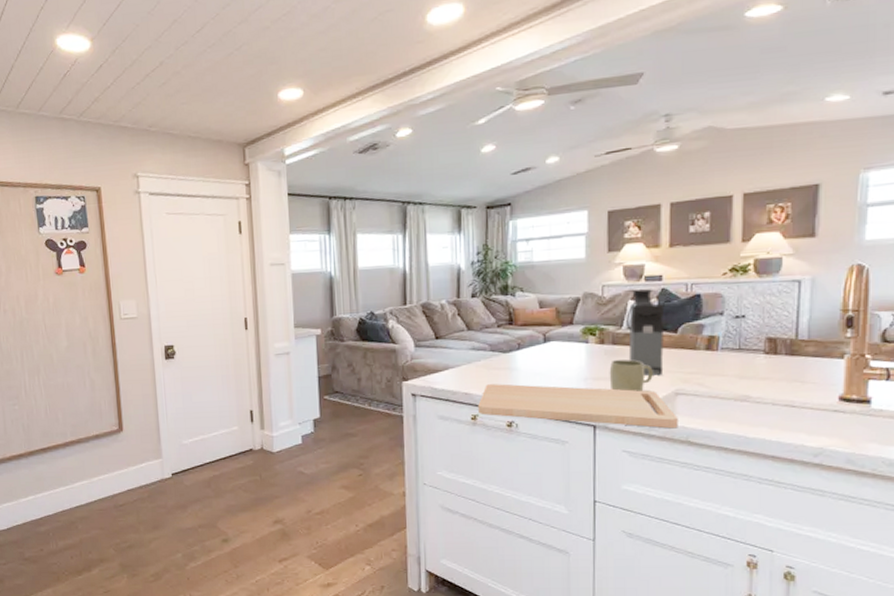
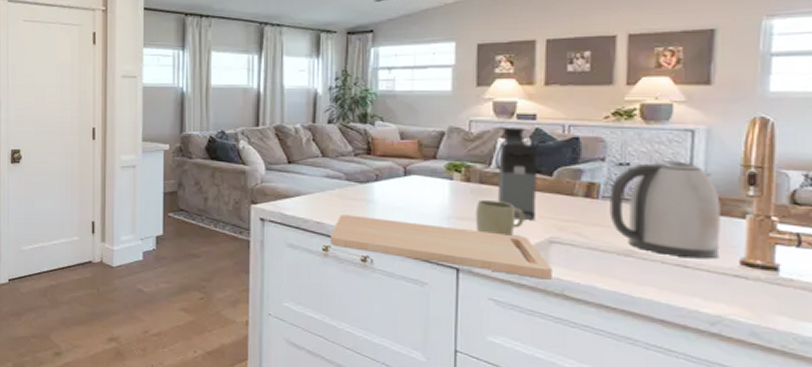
kettle: none [728,310,823,399] -> present [610,160,720,259]

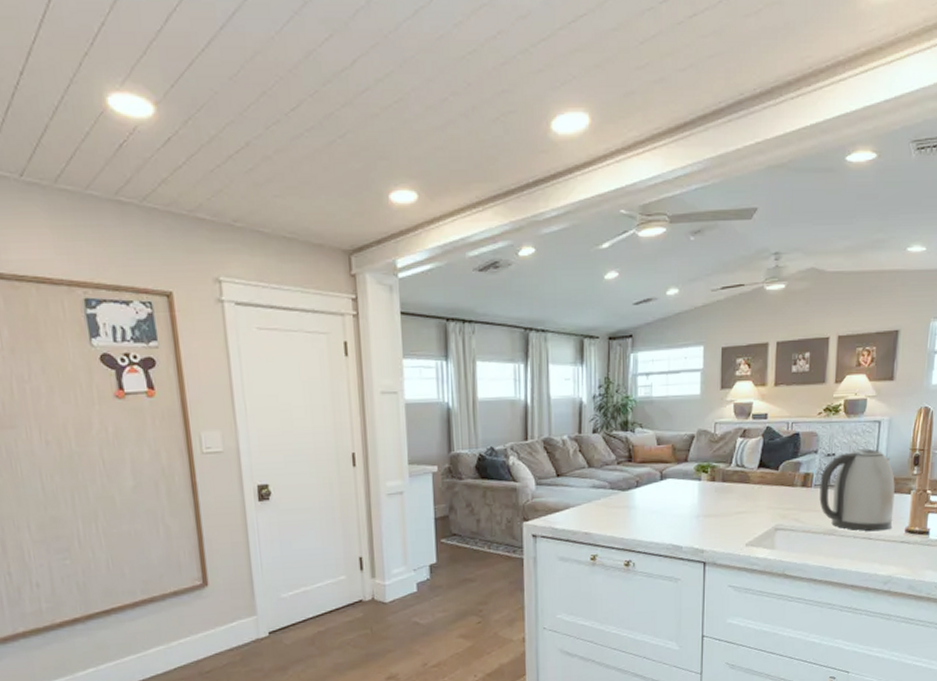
cutting board: present [331,215,552,280] -> none [598,522,777,563]
mug: present [475,200,524,236] -> none [718,496,757,528]
coffee maker: present [497,128,539,220] -> none [736,427,769,512]

